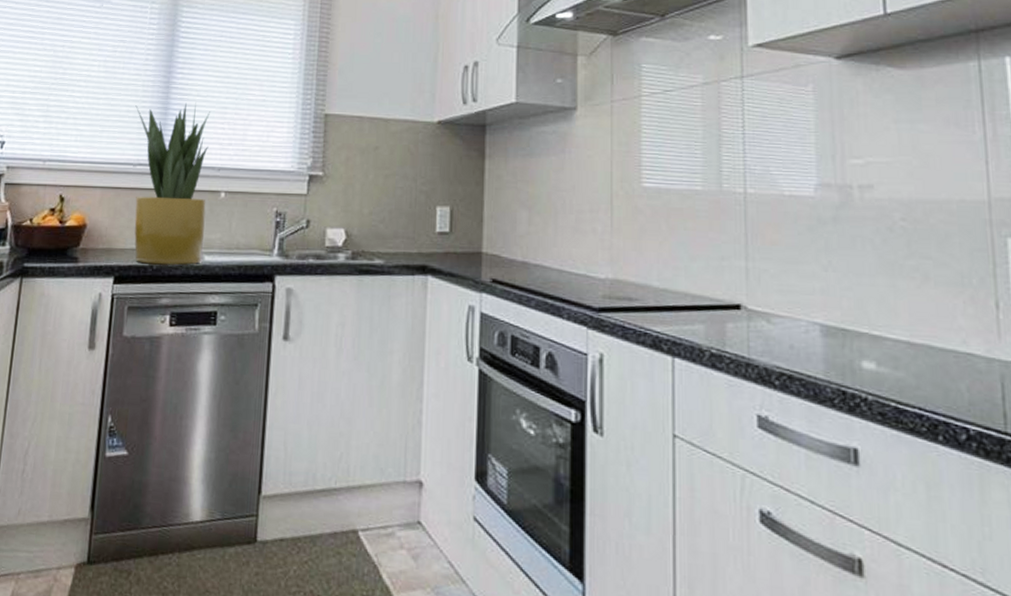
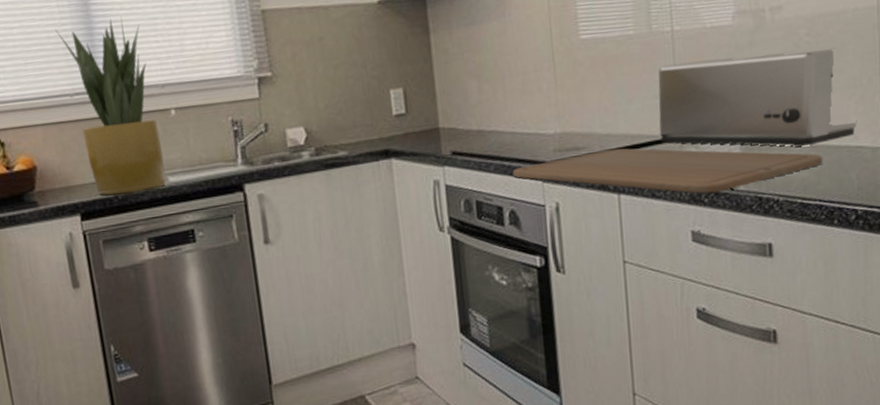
chopping board: none [555,305,924,376] -> present [512,148,823,194]
toaster: none [724,227,967,343] -> present [658,47,857,147]

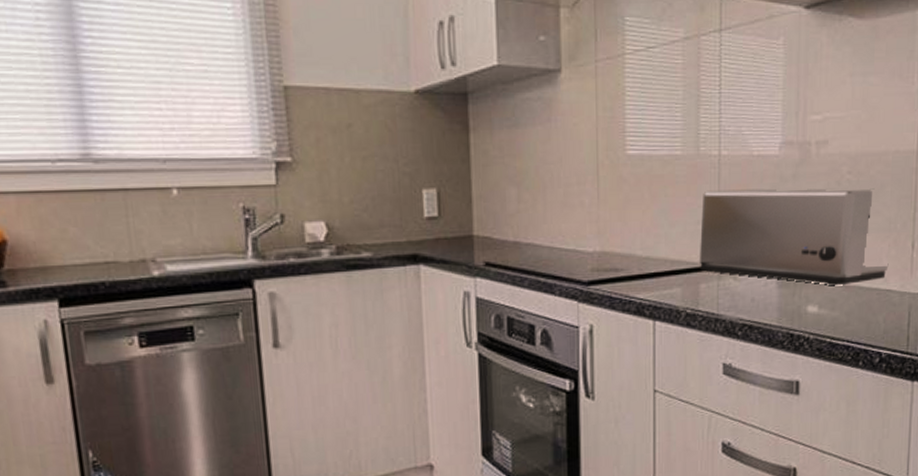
planter: present [55,16,167,196] -> none [36,75,164,281]
chopping board: present [512,148,823,194] -> none [547,272,854,326]

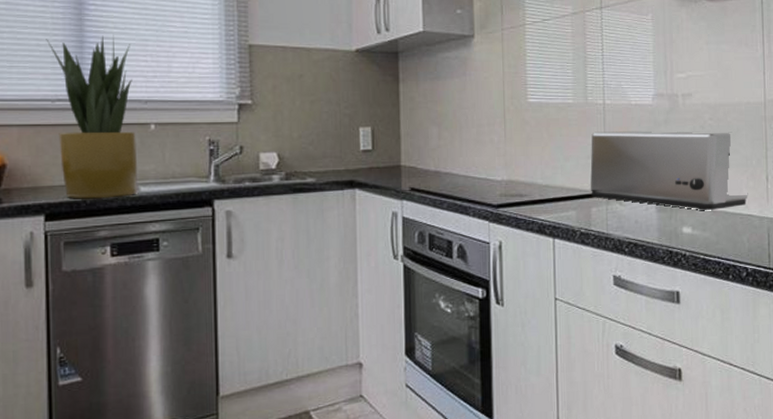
planter: none [36,75,164,281] -> present [46,34,137,199]

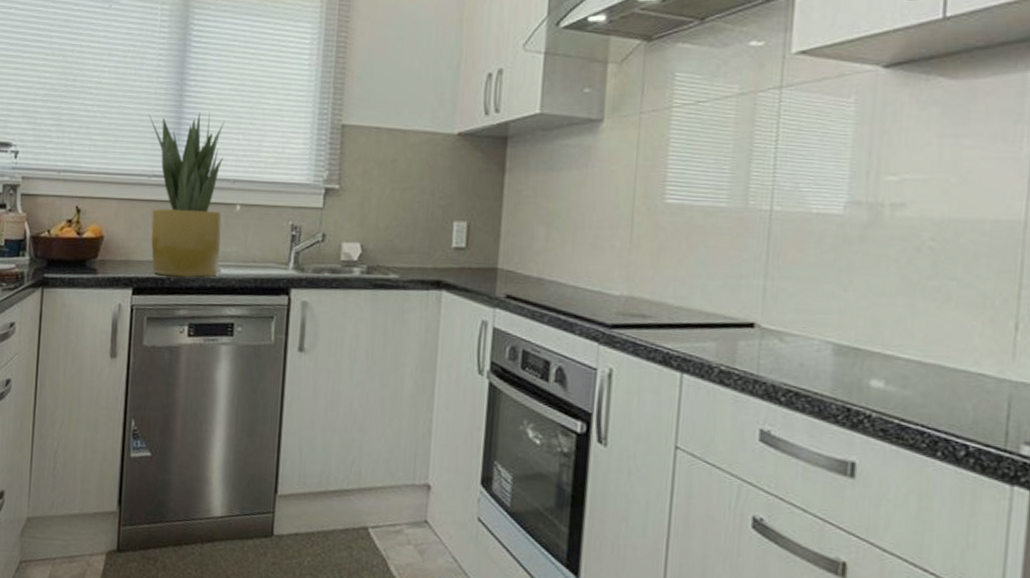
toaster: present [590,131,748,211] -> none [738,245,982,363]

